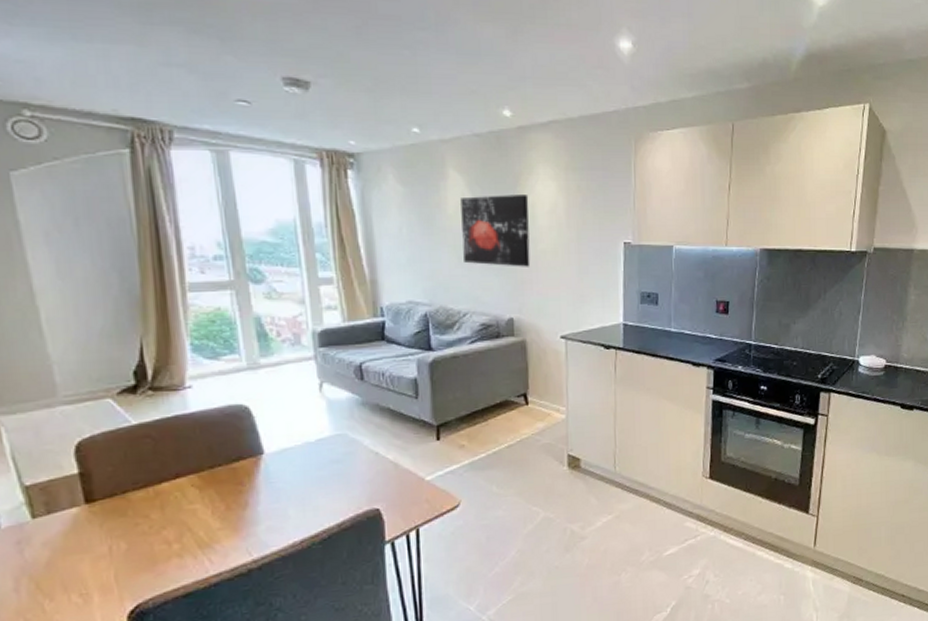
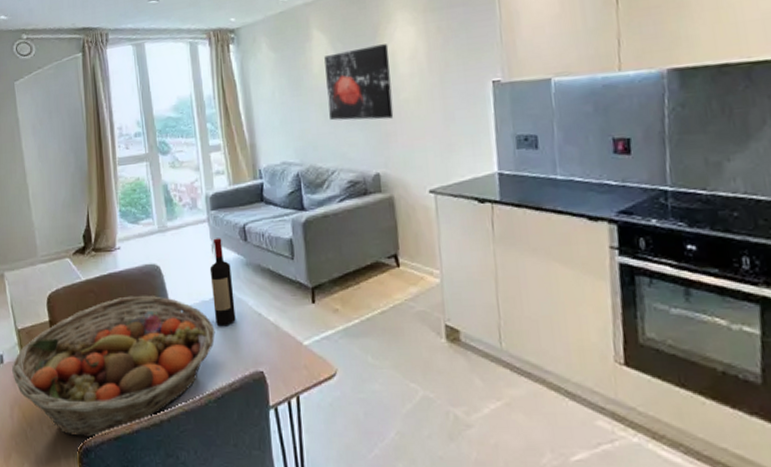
fruit basket: none [16,438,322,601] -> present [12,295,215,437]
wine bottle: none [316,376,348,467] -> present [209,238,236,325]

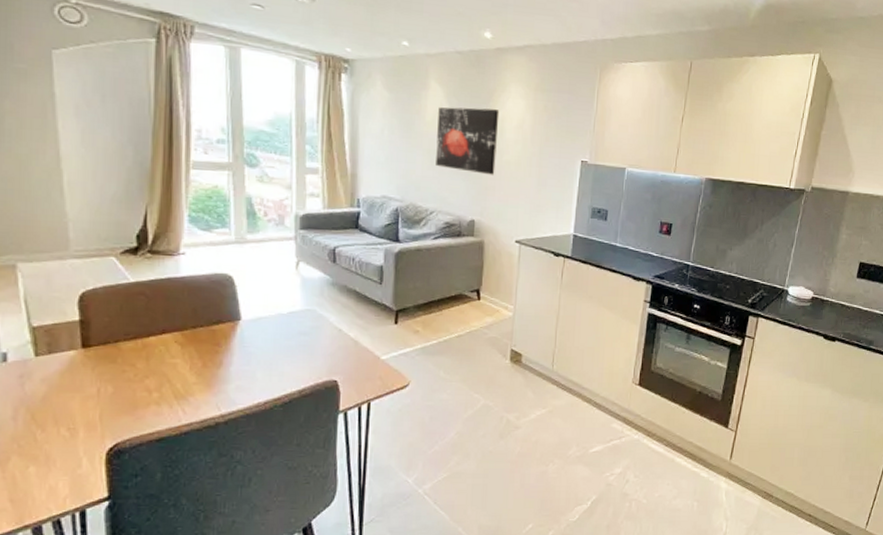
fruit basket: present [12,295,215,437] -> none [20,302,290,439]
wine bottle: present [209,238,236,325] -> none [291,256,315,338]

